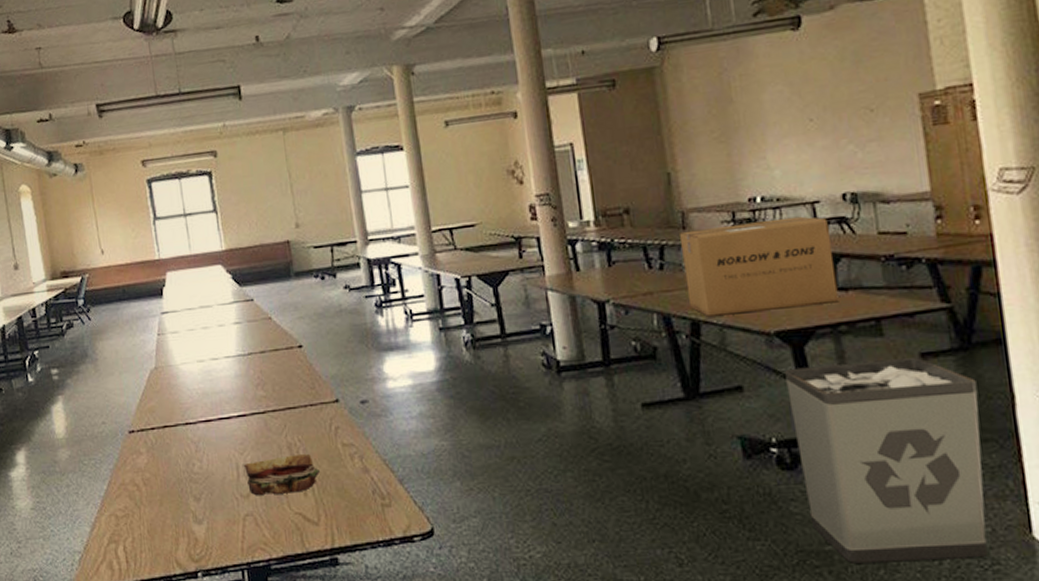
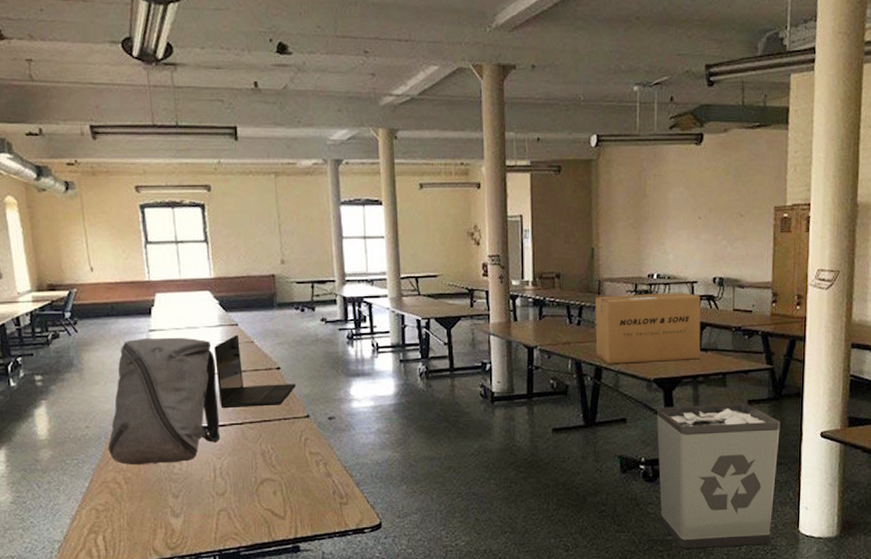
backpack: none [125,318,242,465] -> present [108,337,221,465]
laptop: none [229,311,321,395] -> present [214,334,296,408]
sandwich: present [243,454,321,495] -> none [220,460,290,493]

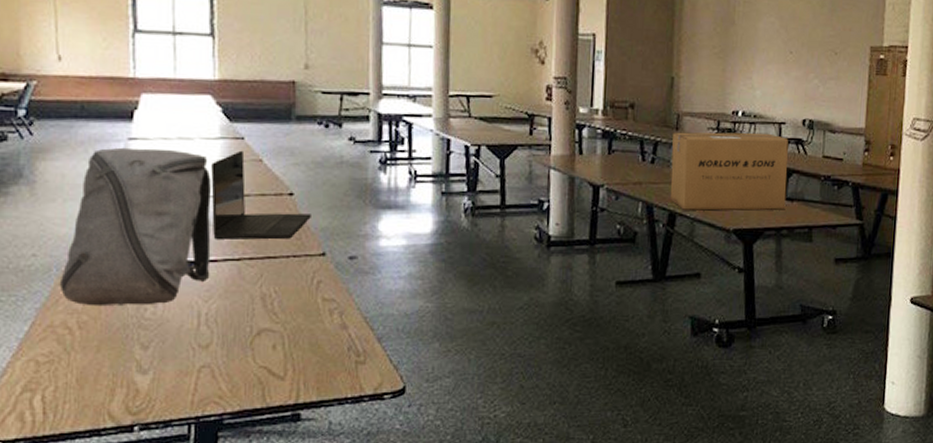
recycling bin: present [657,403,780,549] -> none [733,261,869,426]

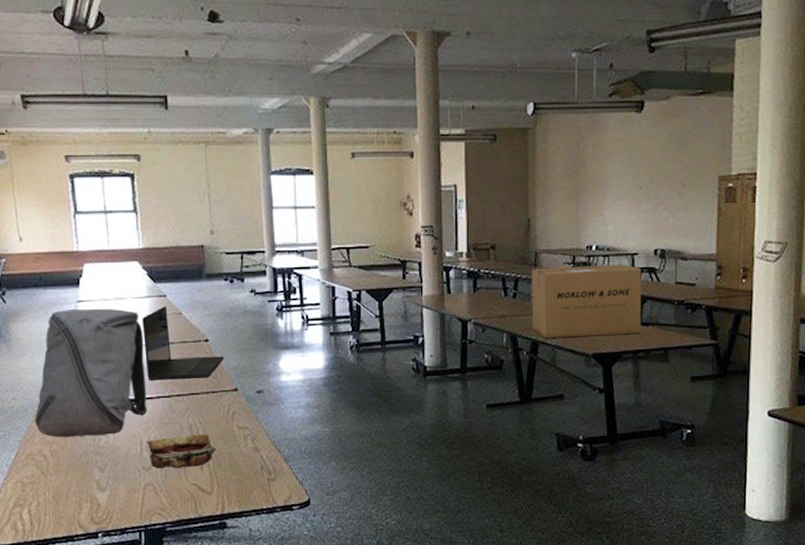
sandwich: none [206,307,295,346] -> present [146,434,217,468]

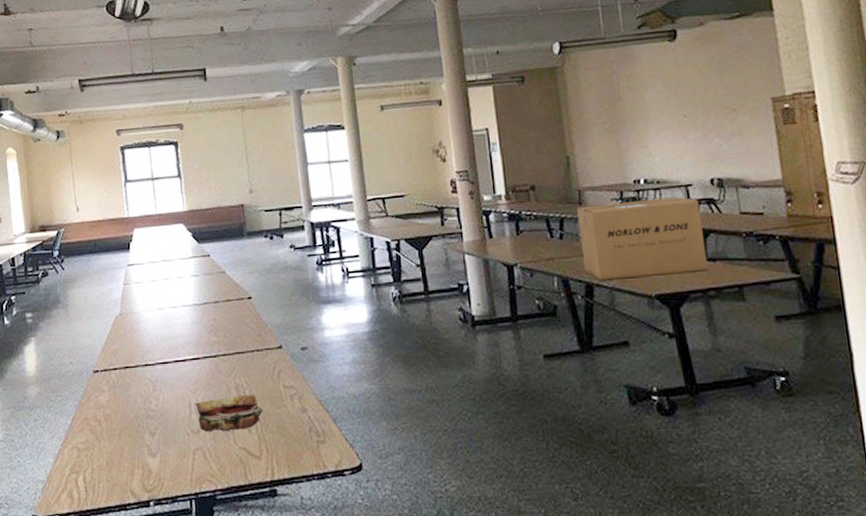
backpack: present [35,308,148,438] -> none [90,270,195,402]
laptop: present [142,306,224,380] -> none [188,265,267,340]

